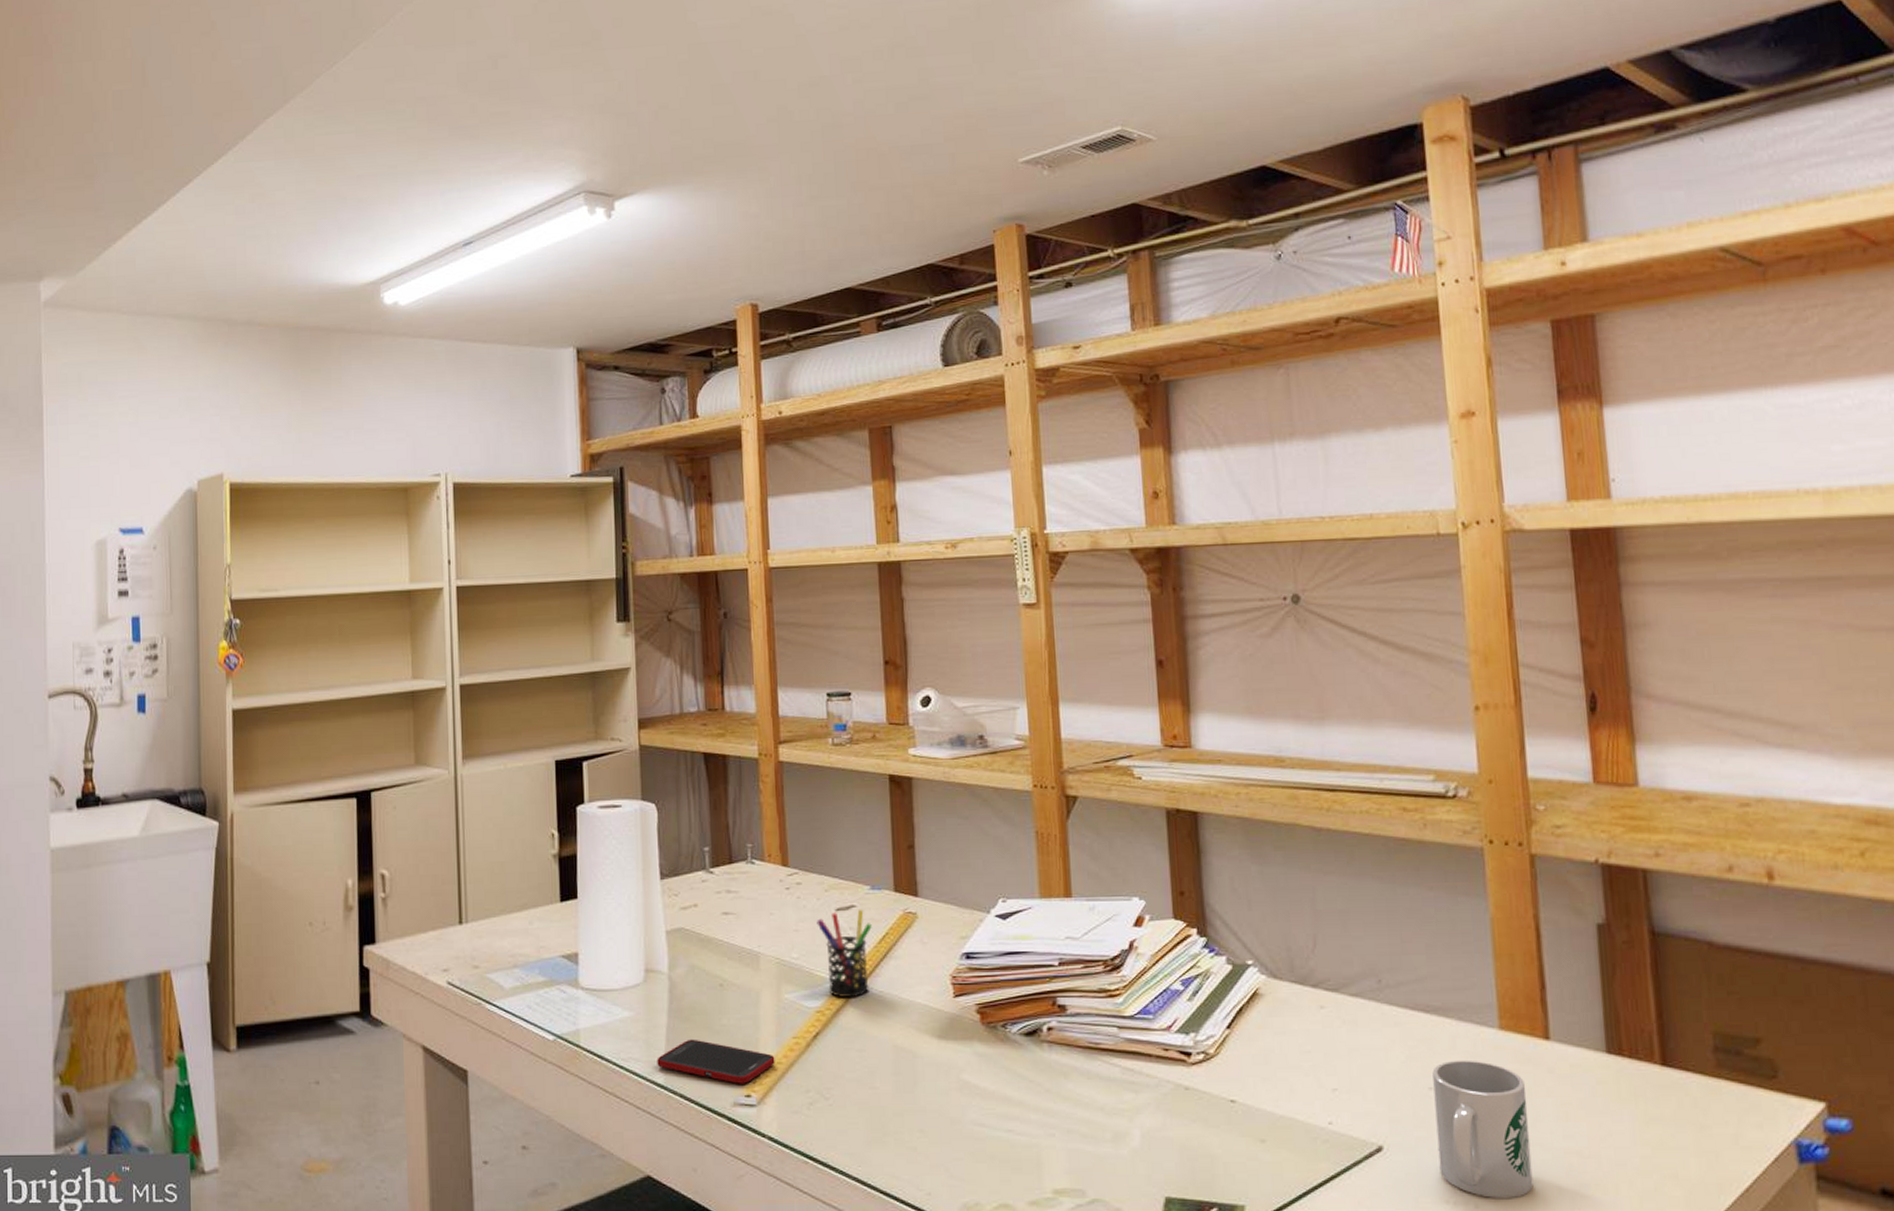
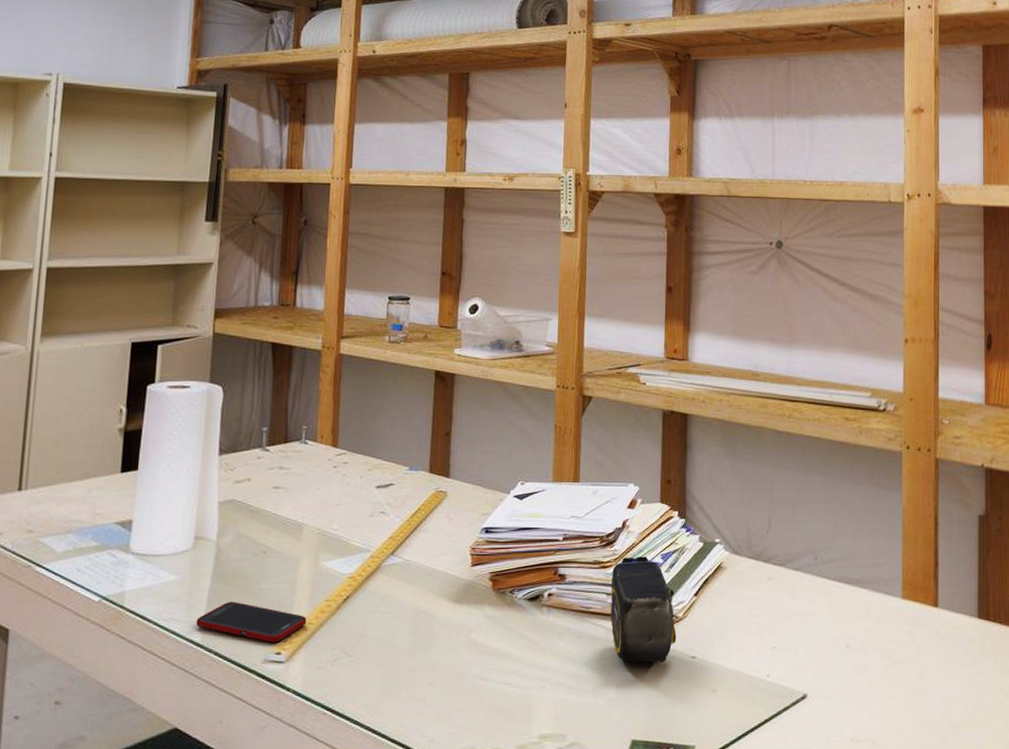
pen holder: present [816,909,872,997] -> none [358,487,406,565]
tape measure: none [1121,982,1210,1108] -> present [610,556,677,663]
mug: present [1432,1060,1534,1198] -> none [848,623,918,736]

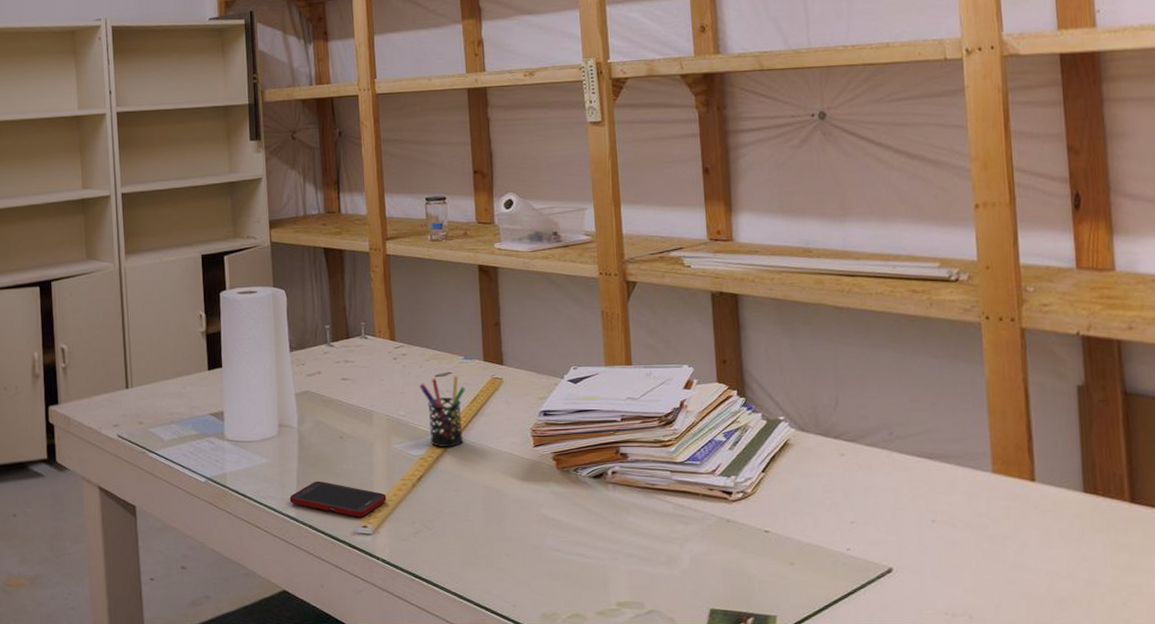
pen holder: none [358,487,406,565] -> present [419,375,465,447]
tape measure: present [610,556,677,663] -> none [673,435,748,537]

